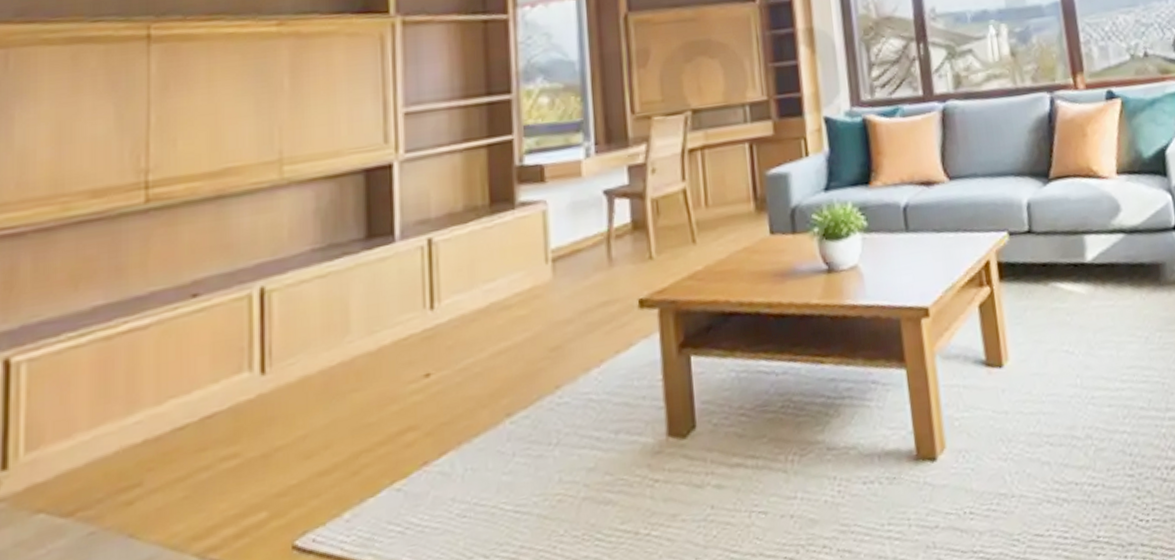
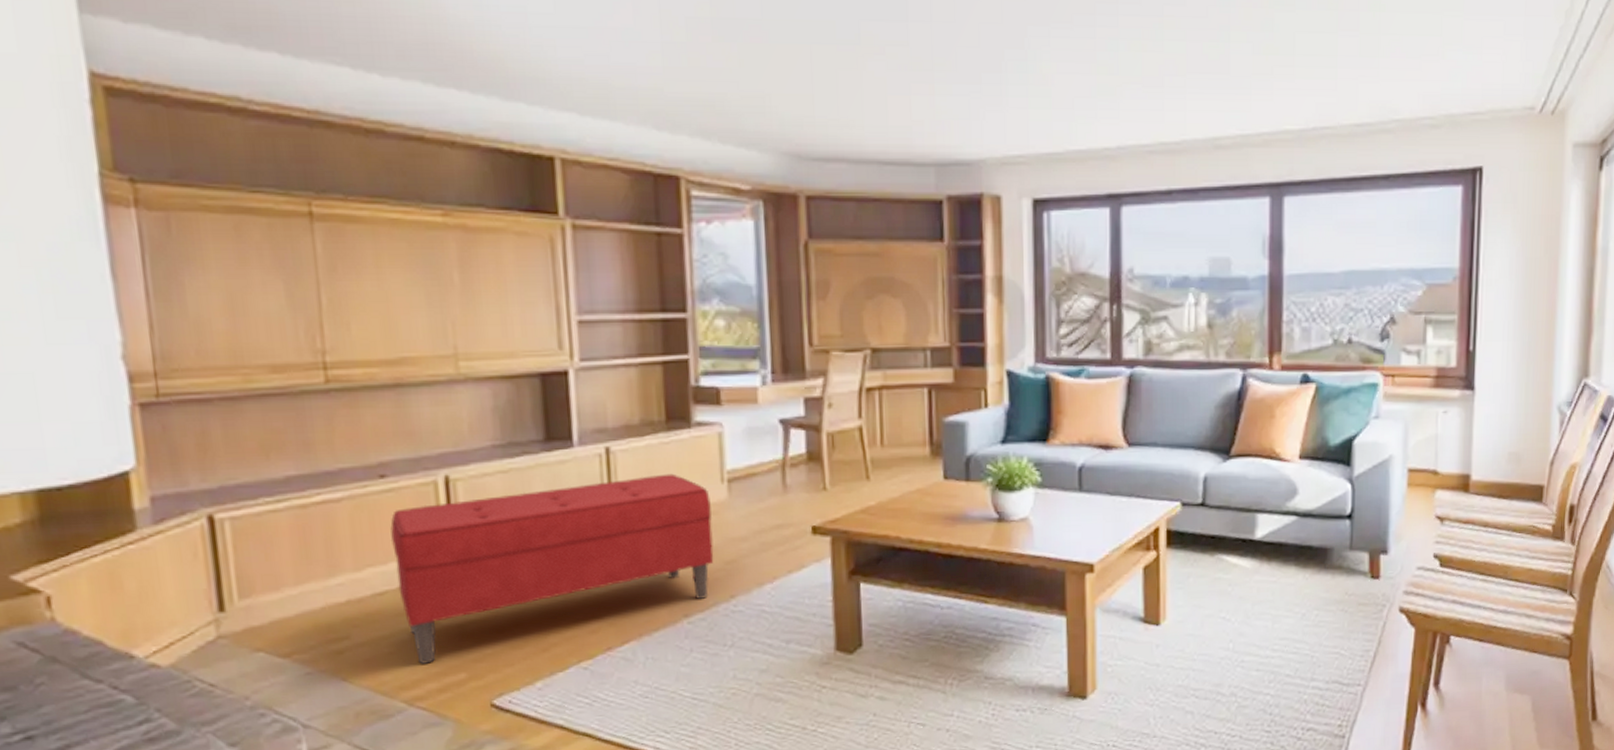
bench: none [197,259,538,507] -> present [390,473,714,664]

